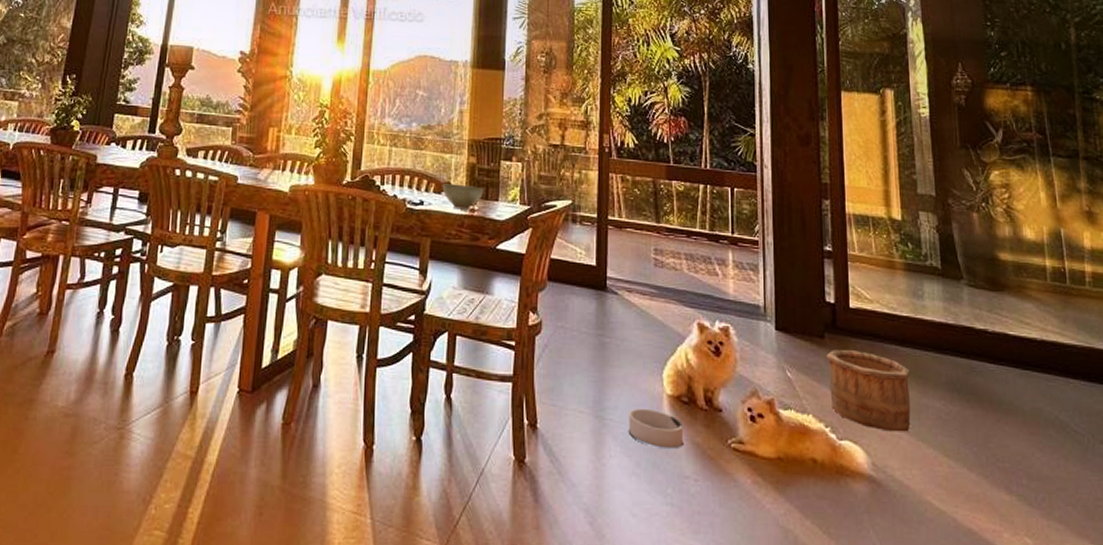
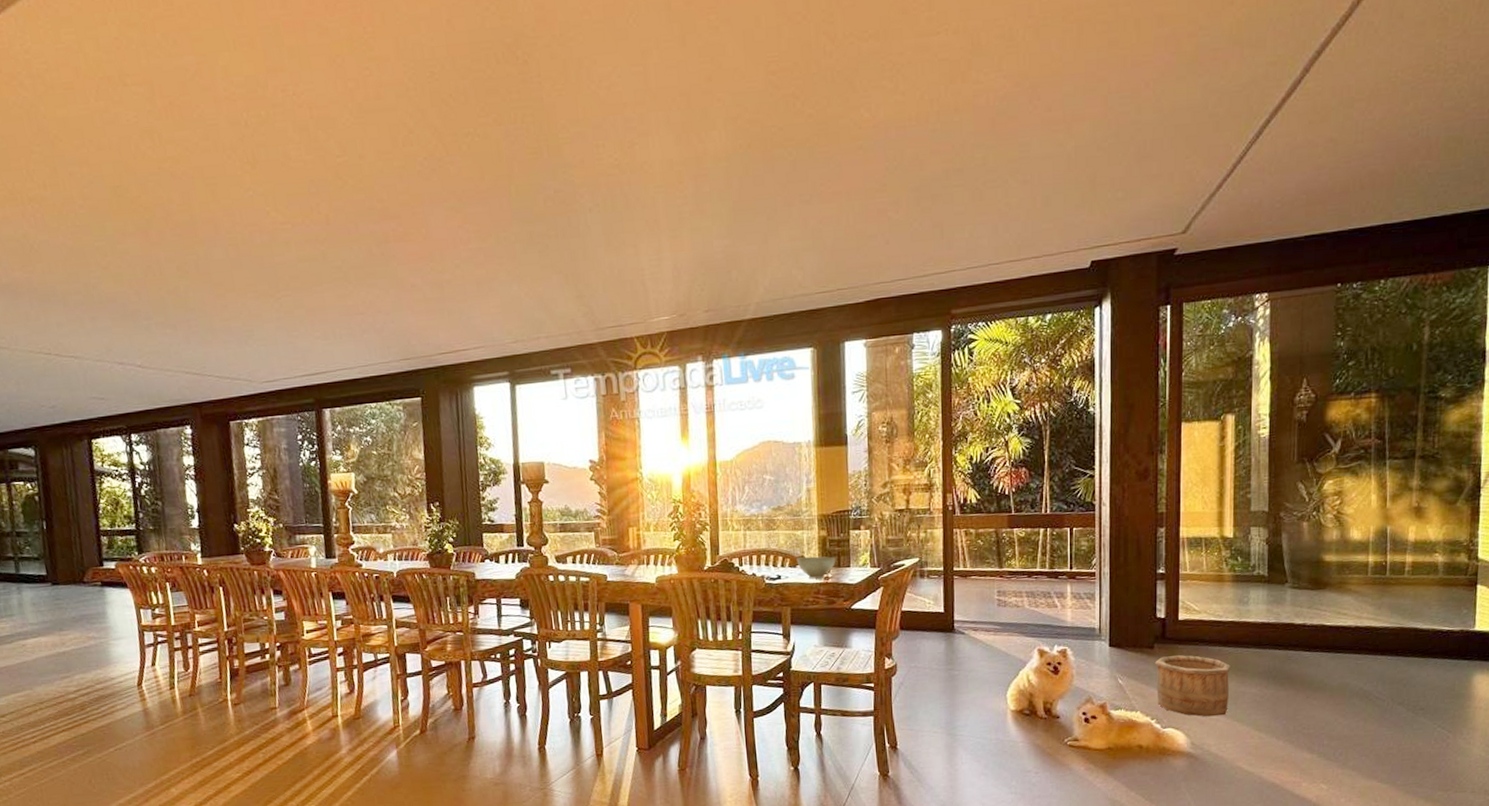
pet bowl: present [628,408,684,450] -> none [976,722,1026,753]

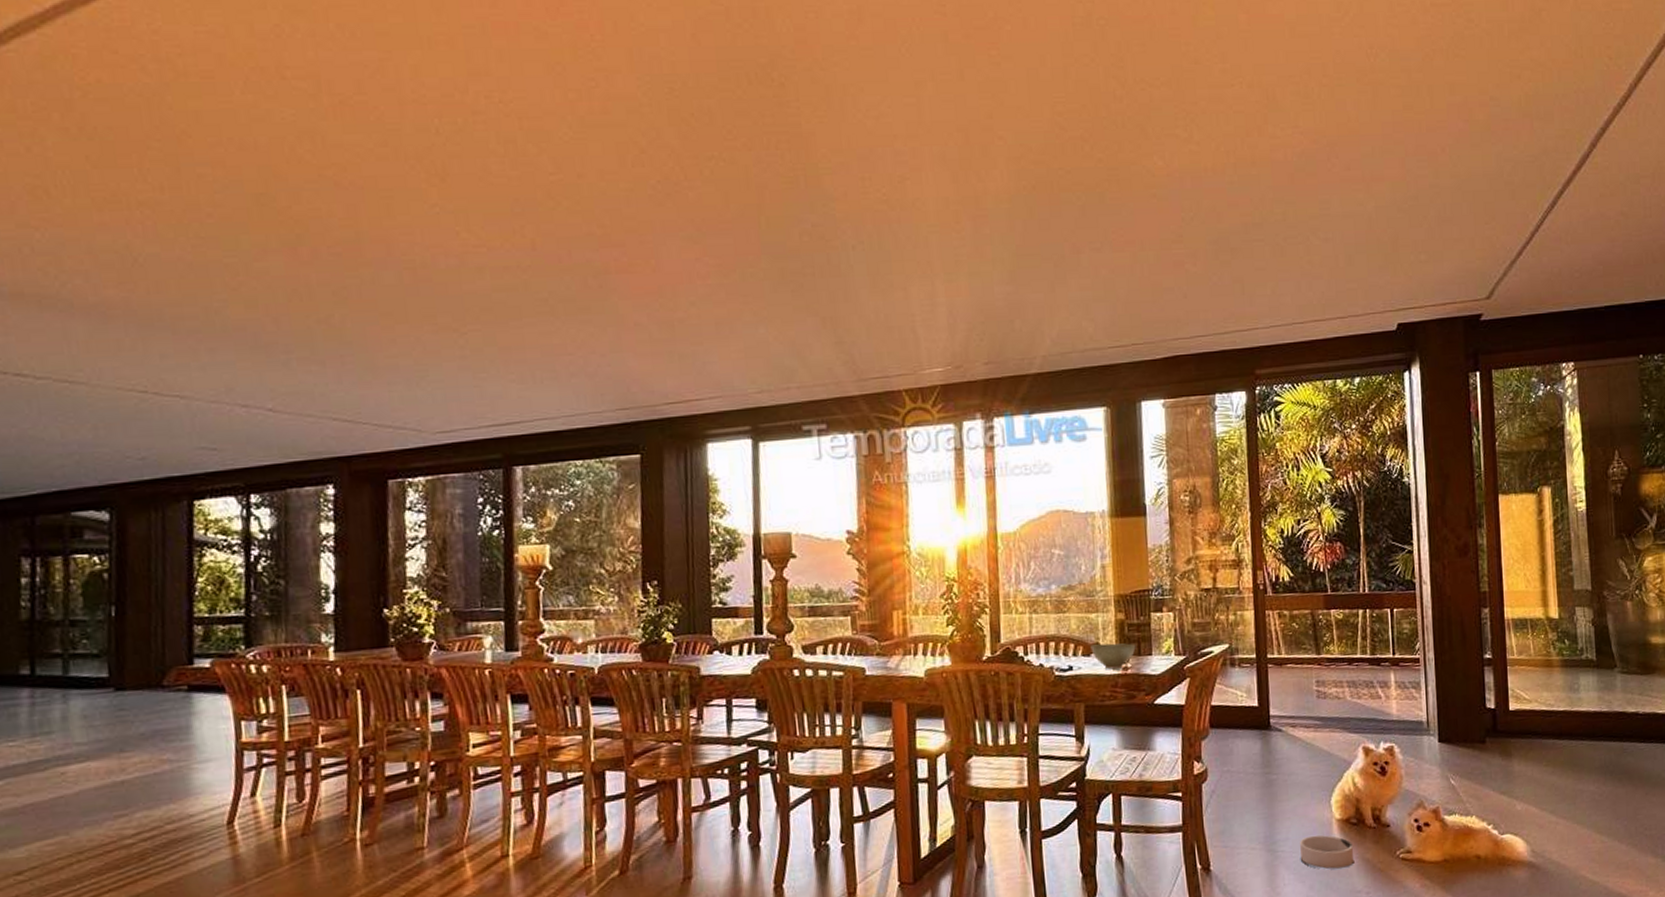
pet bowl: none [976,722,1026,753] -> present [1299,835,1354,870]
wooden bucket: present [1154,655,1231,717] -> none [1487,750,1567,820]

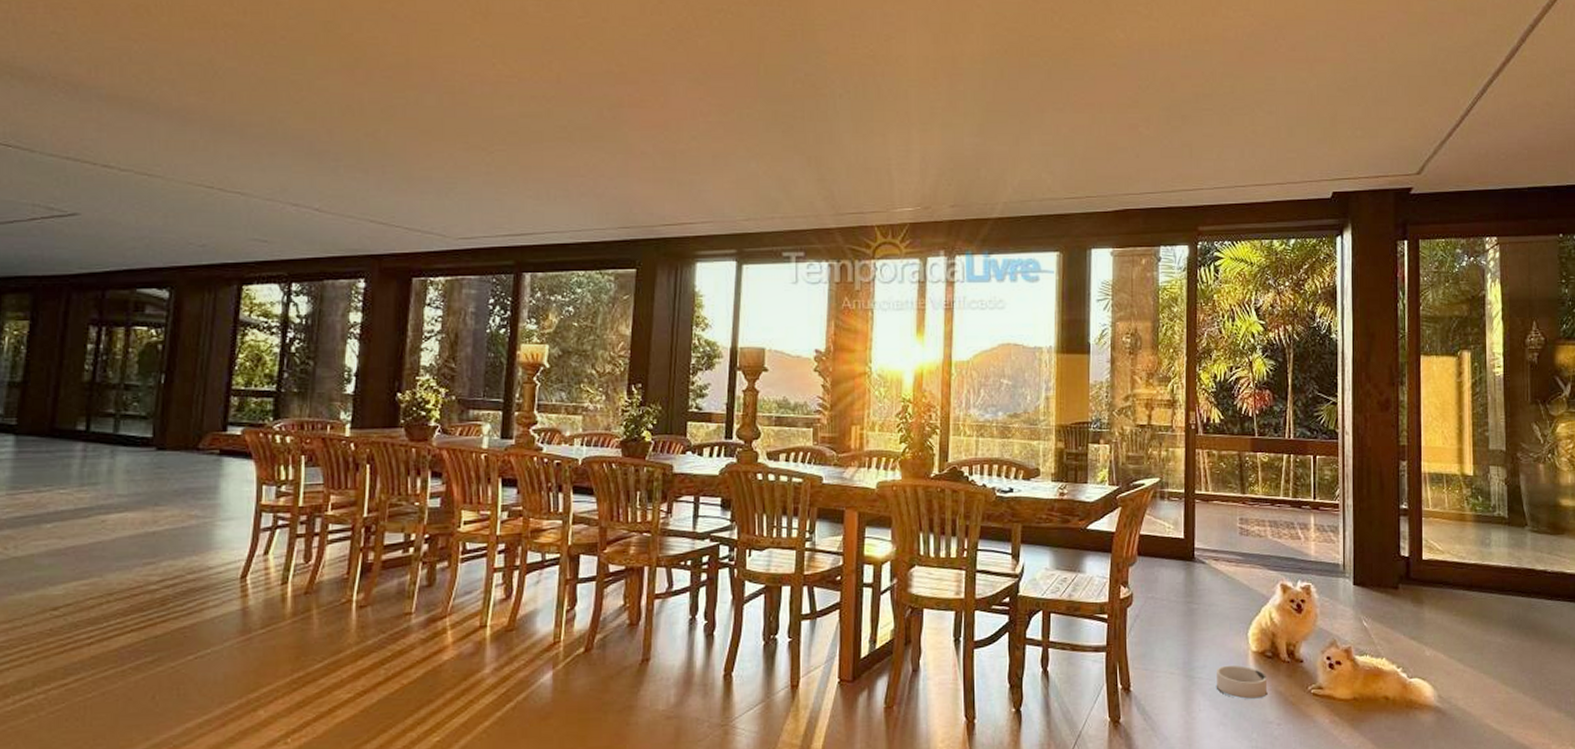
bowl: present [1090,643,1136,670] -> none [1031,469,1073,494]

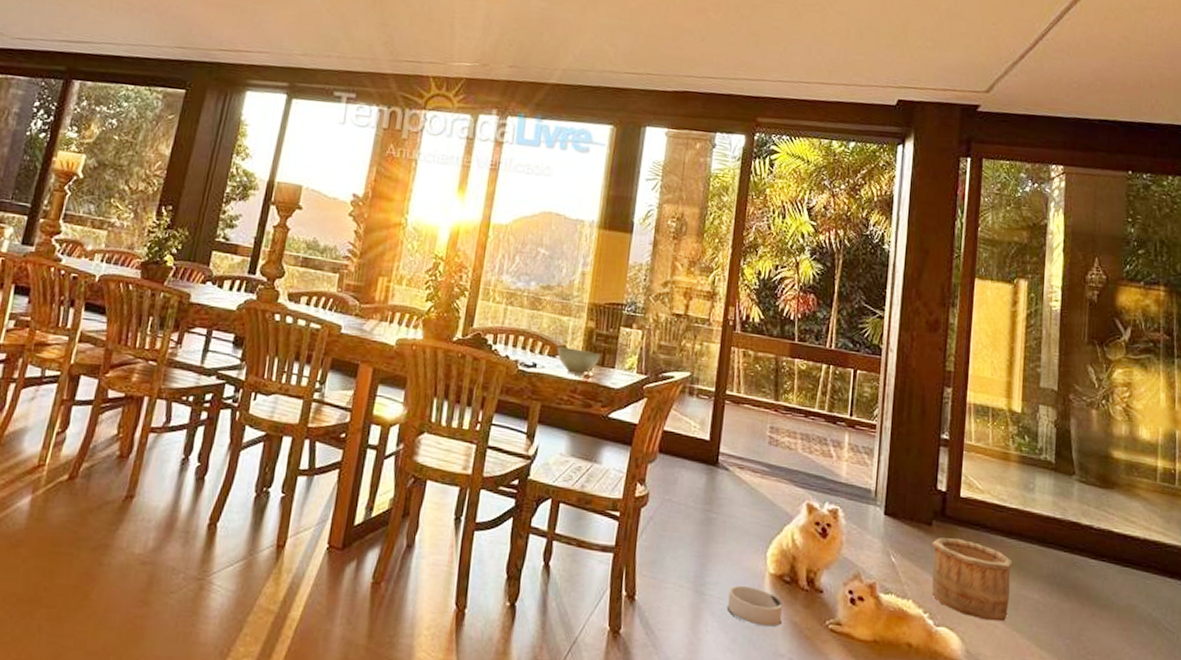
bowl: none [1031,469,1073,494] -> present [557,347,601,376]
wooden bucket: none [1399,598,1475,667] -> present [931,537,1013,622]

